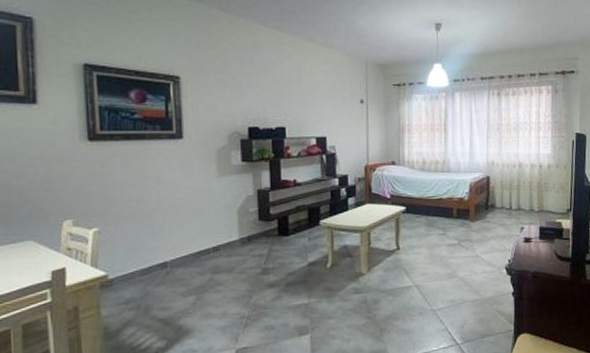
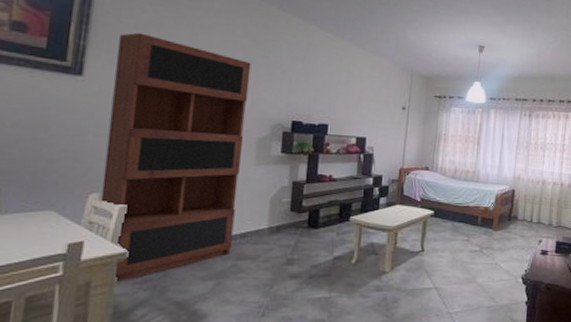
bookcase: none [66,53,206,307] -> present [100,32,251,285]

